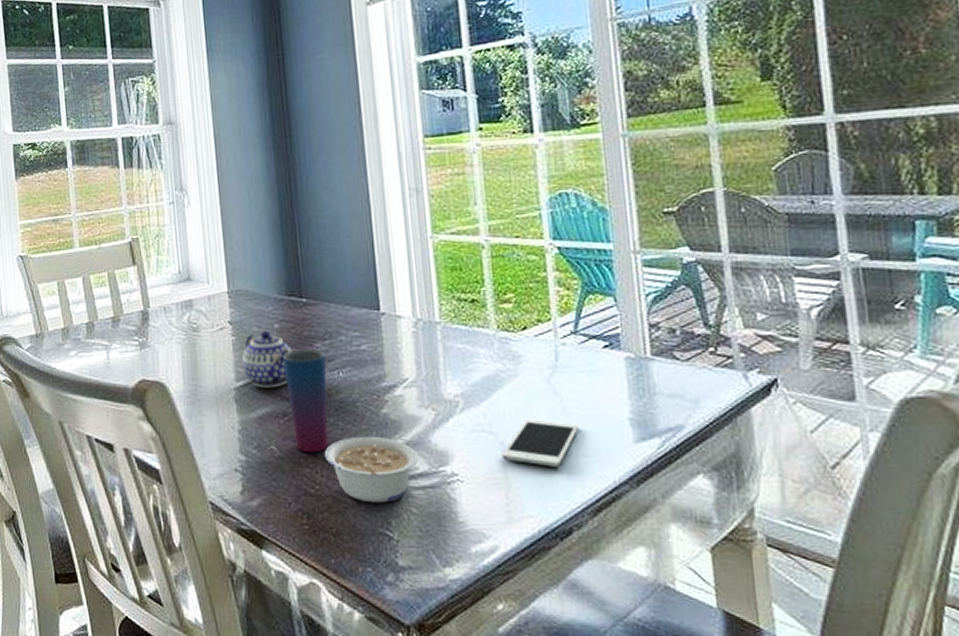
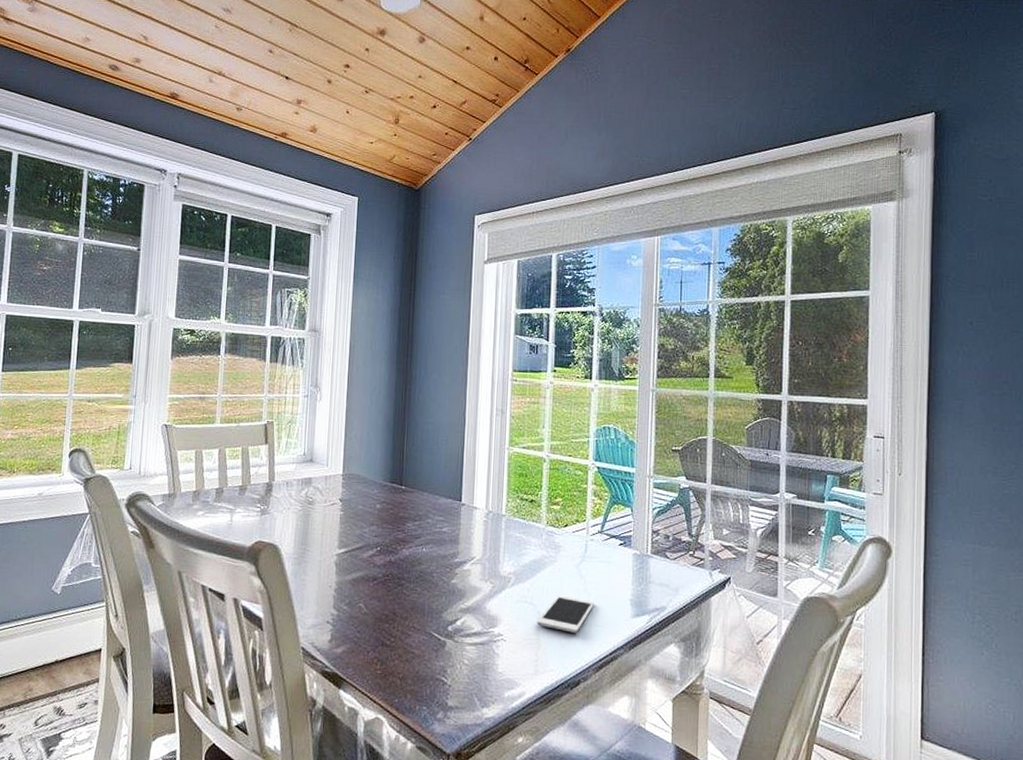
teapot: present [241,330,292,388] -> none [345,509,388,556]
cup: present [283,349,329,453] -> none [379,527,414,612]
legume: present [324,436,419,503] -> none [402,600,475,655]

